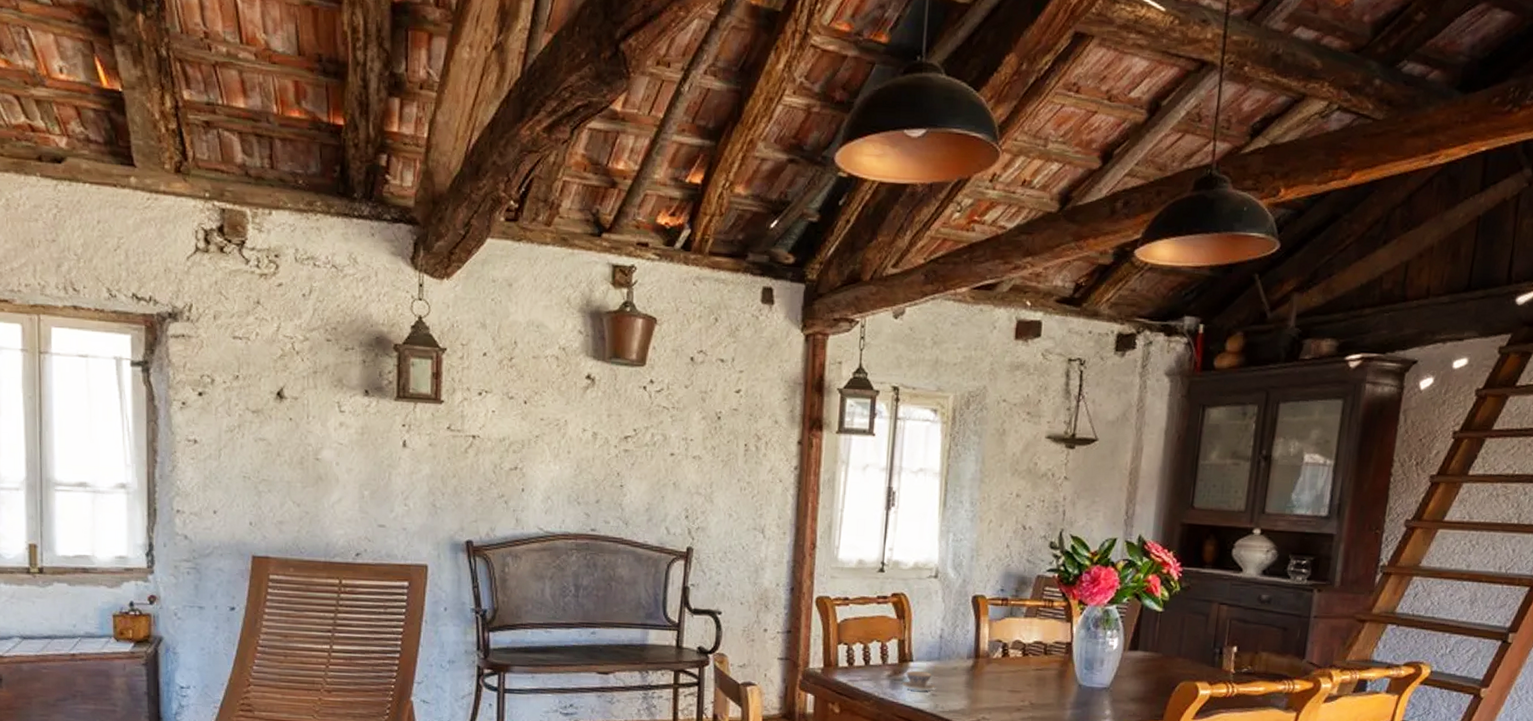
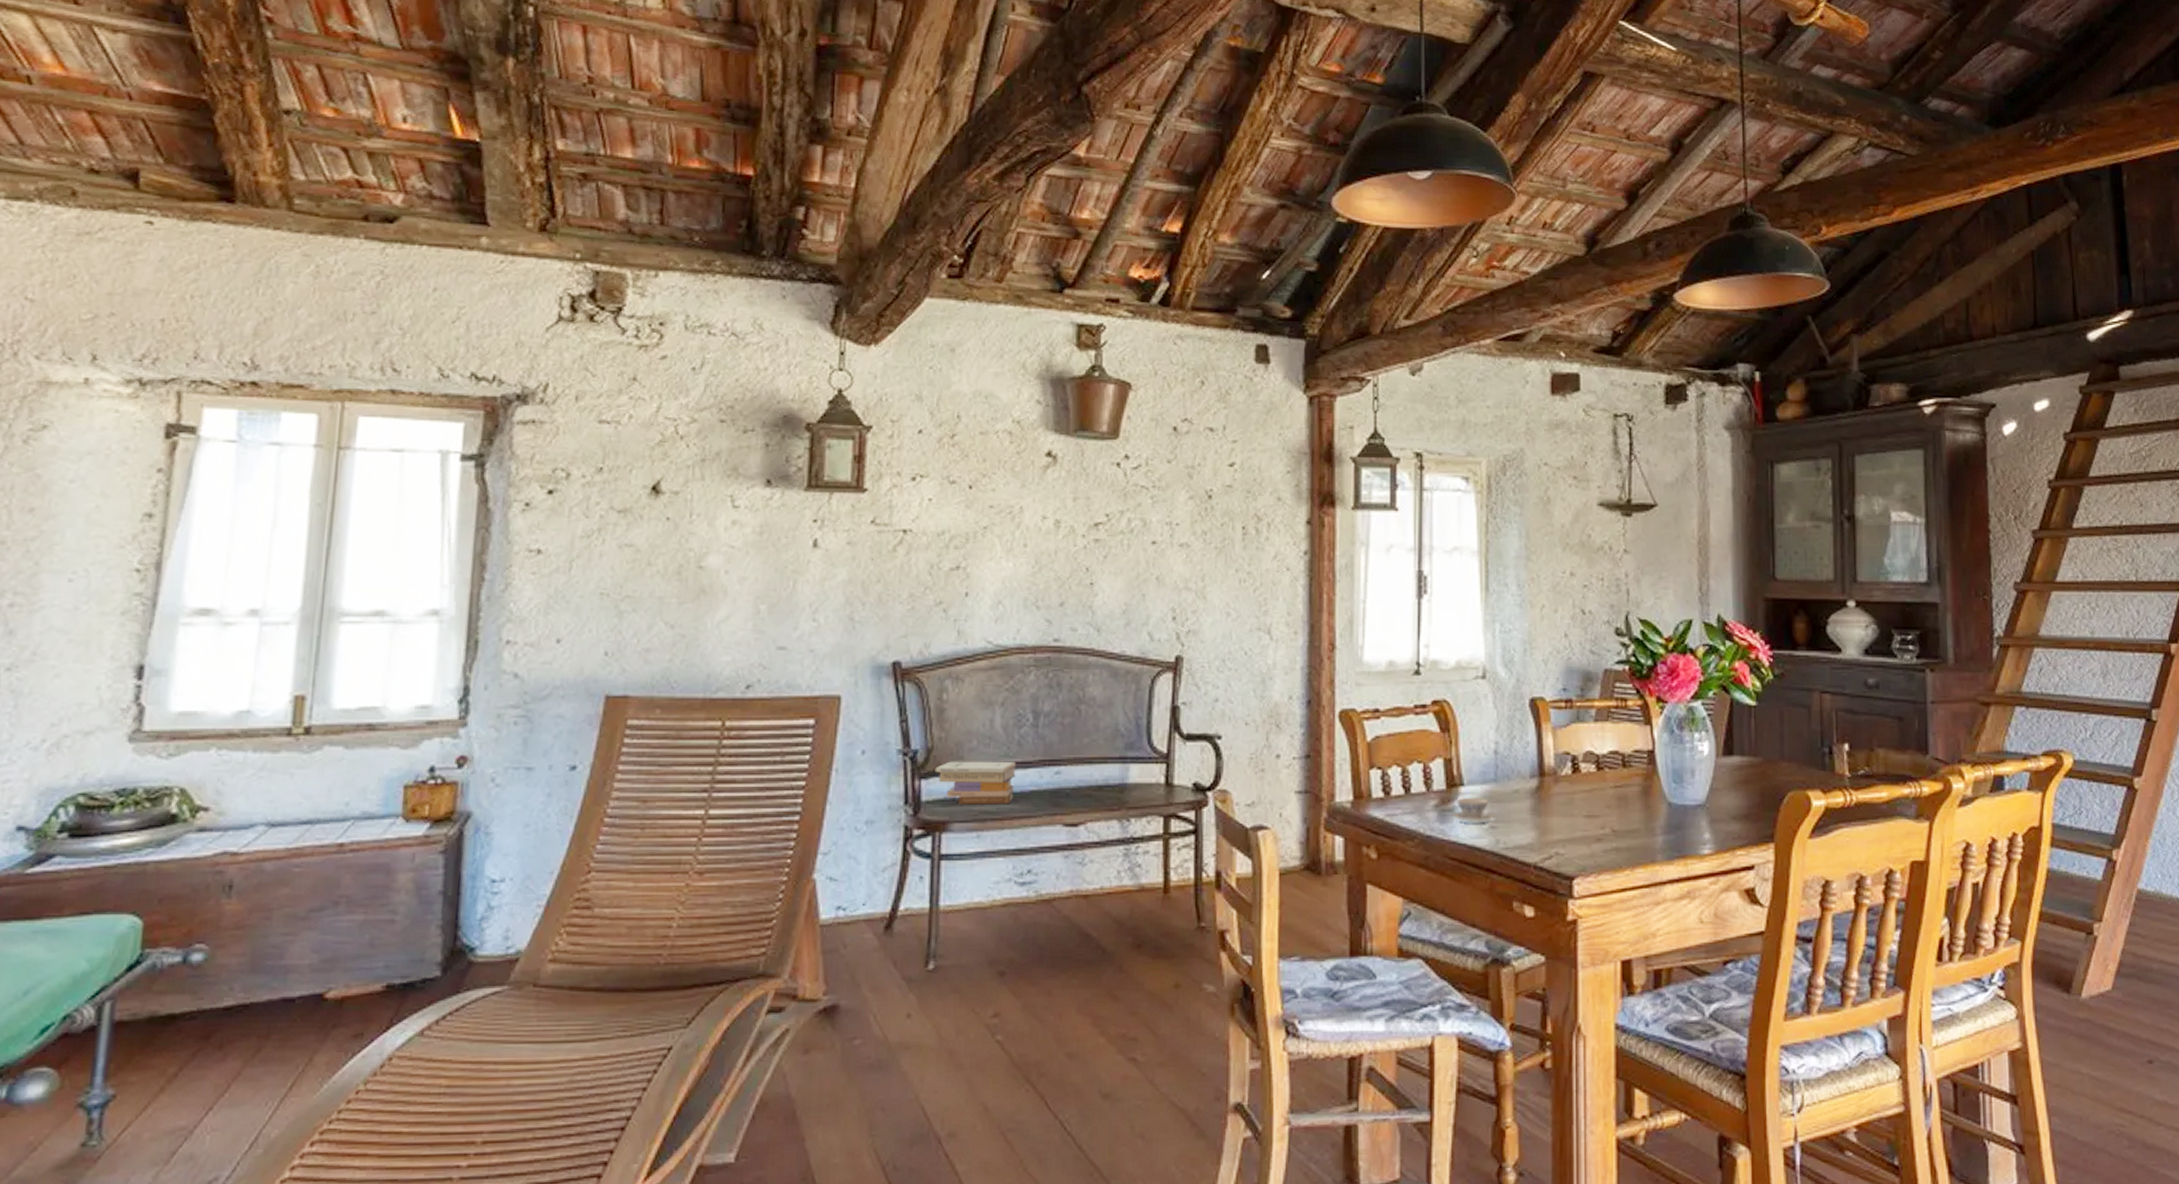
books: none [500,619,562,655] -> present [935,761,1017,805]

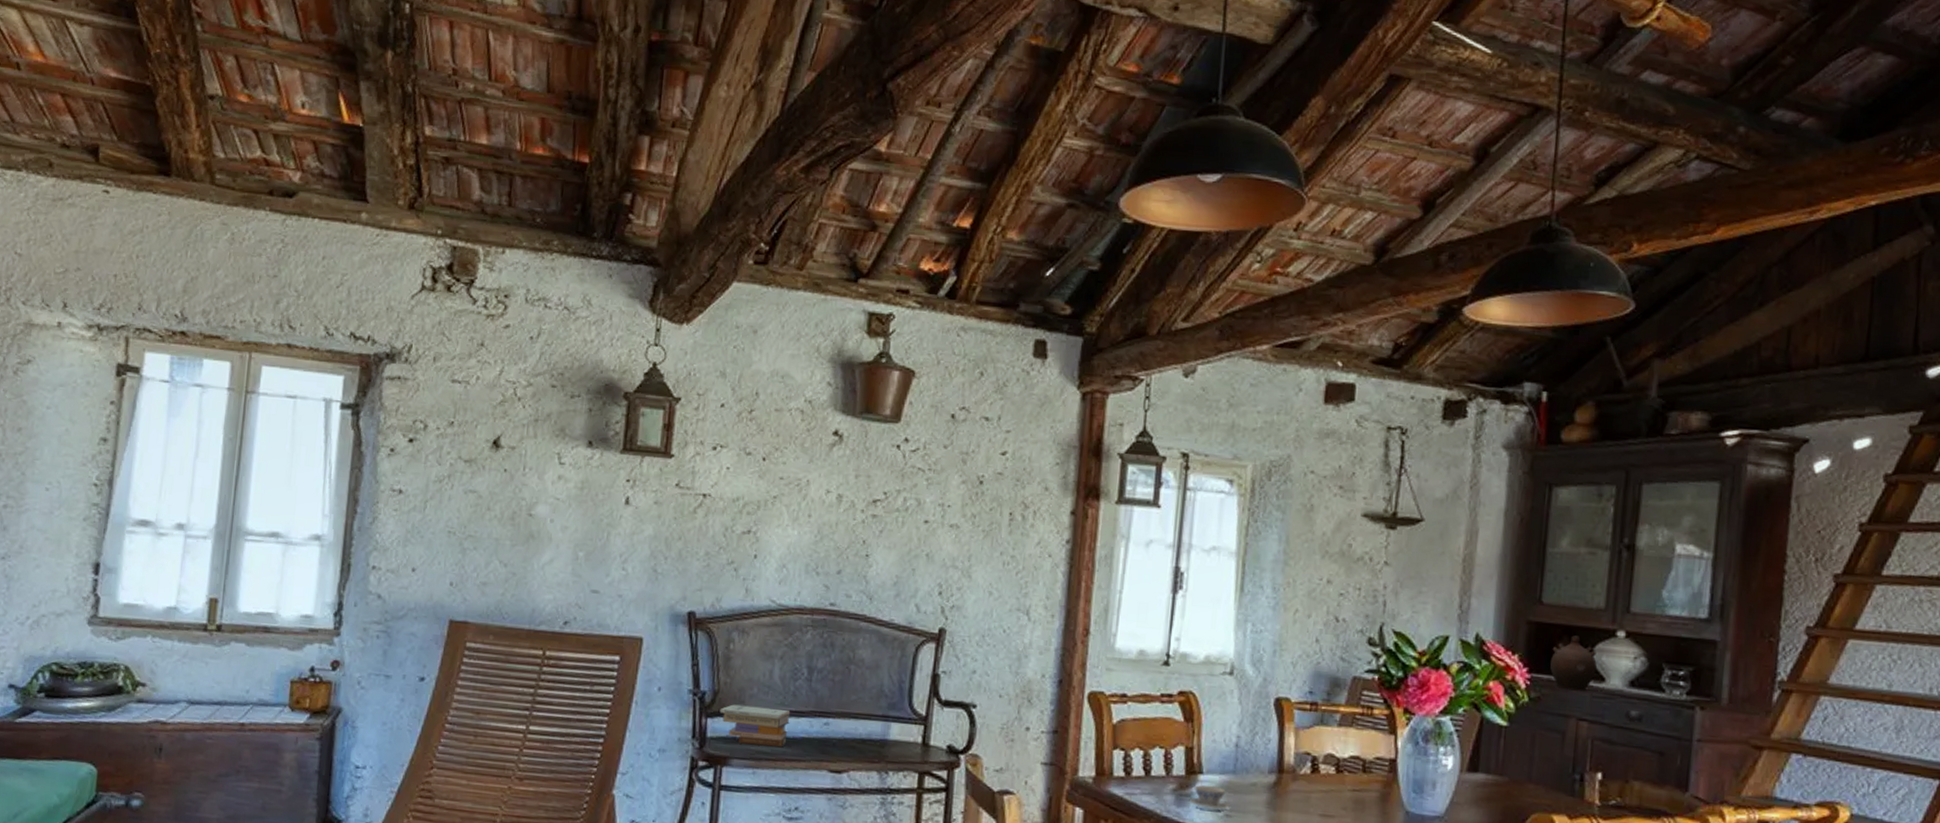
ceramic jug: none [1790,609,1832,664] -> present [1550,635,1597,692]

